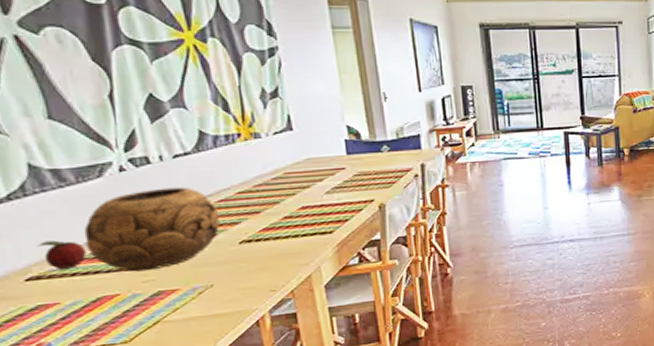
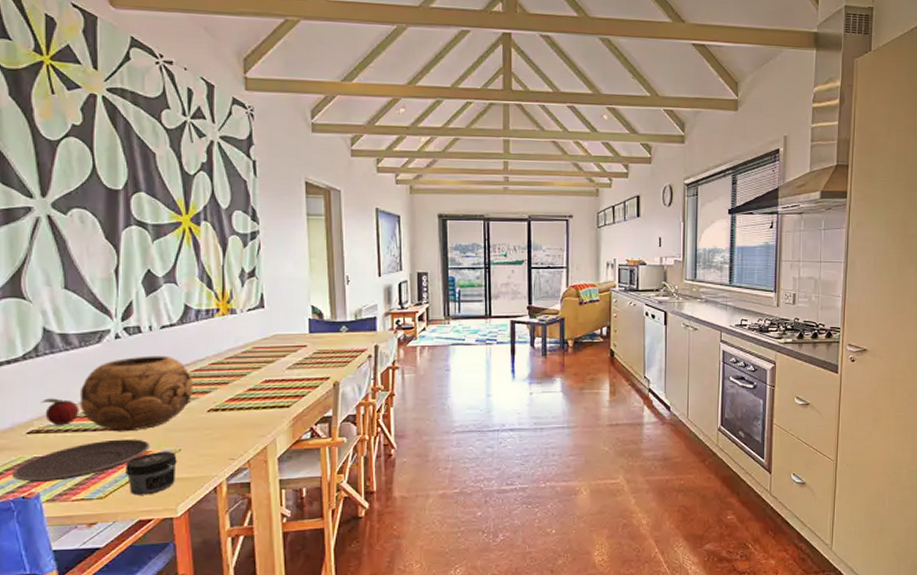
plate: none [12,277,177,333] -> present [11,439,150,482]
jar: none [150,288,211,336] -> present [125,452,177,496]

